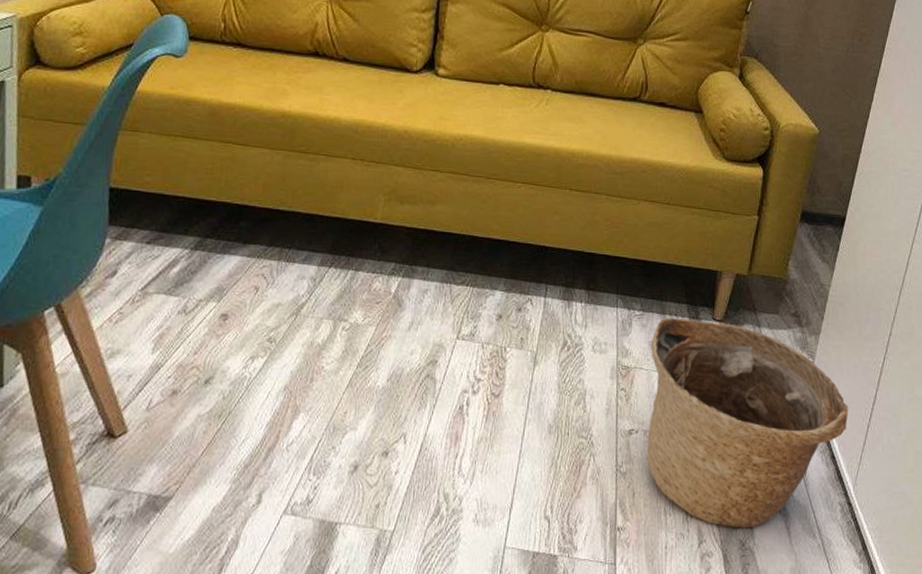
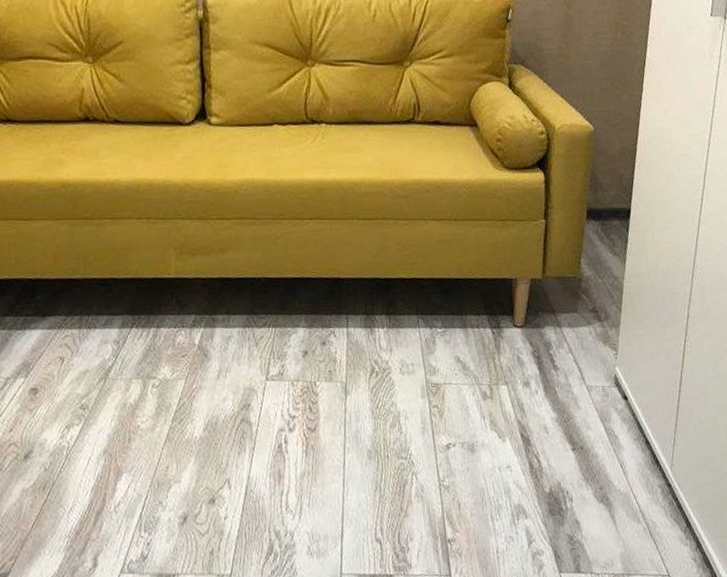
basket: present [647,318,848,528] -> none [457,328,657,524]

